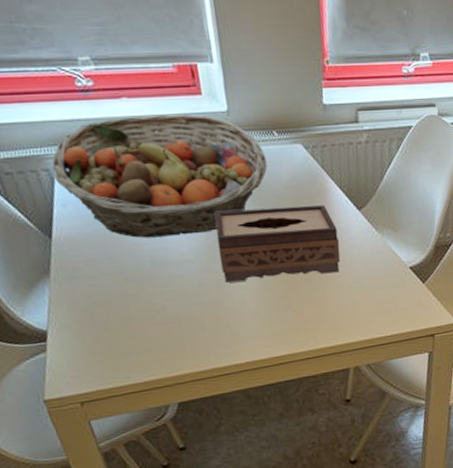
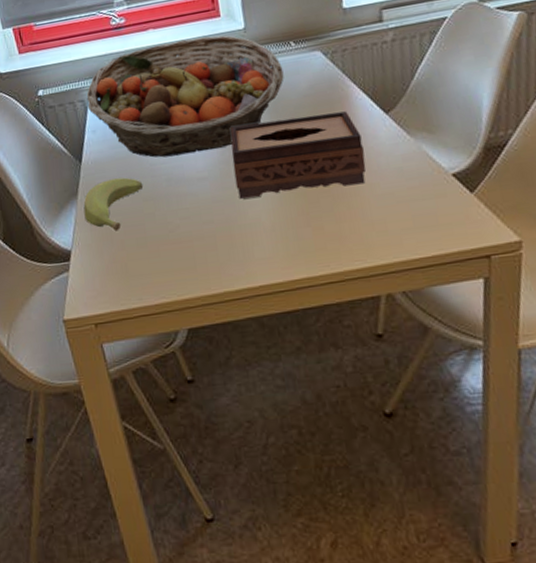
banana: none [57,256,125,312] -> present [83,177,143,232]

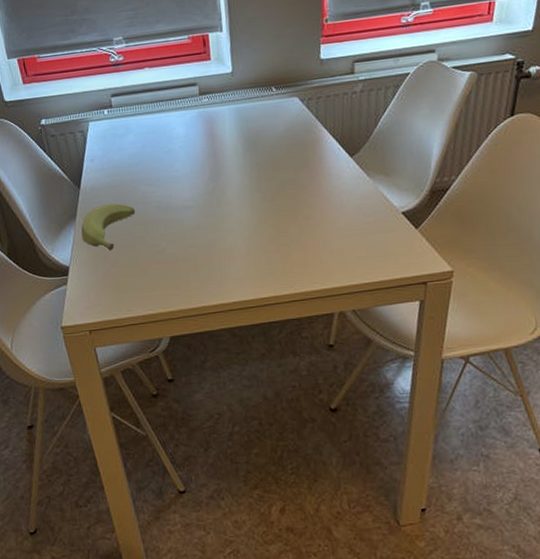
fruit basket: present [86,35,284,158] -> none [85,77,265,187]
tissue box: present [231,111,366,199] -> none [215,153,330,227]

